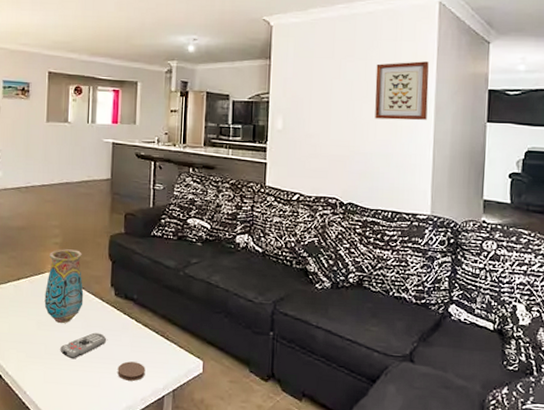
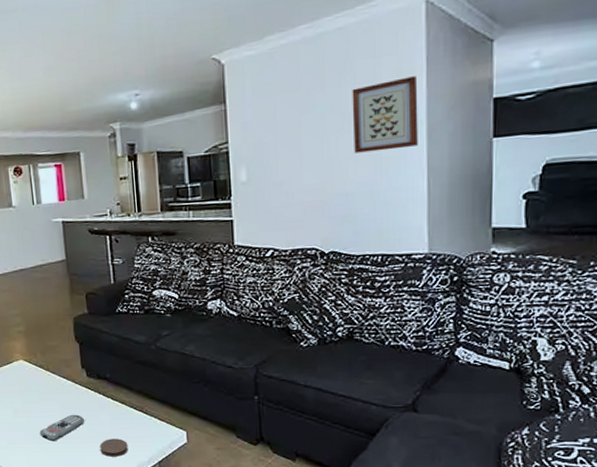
vase: present [44,249,84,323] -> none [14,336,56,408]

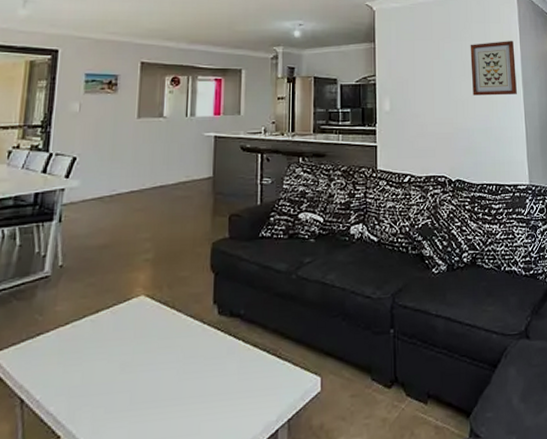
remote control: present [39,414,85,441] -> none [150,364,209,404]
coaster: present [100,438,128,457] -> none [222,392,255,419]

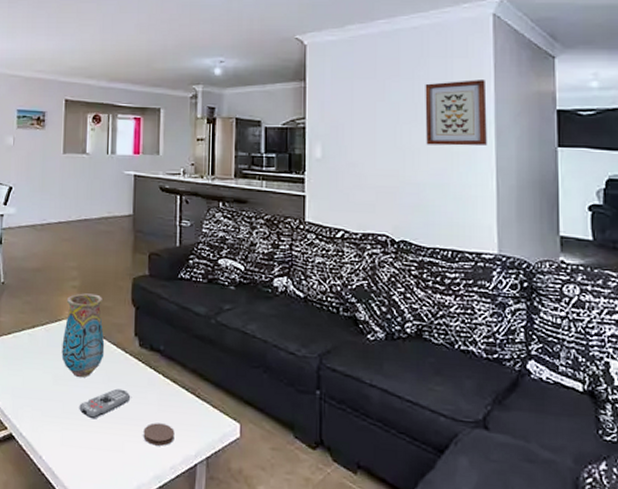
vase: none [130,265,181,360] -> present [61,293,105,377]
remote control: none [150,364,209,404] -> present [79,388,131,418]
coaster: none [222,392,255,419] -> present [143,422,175,446]

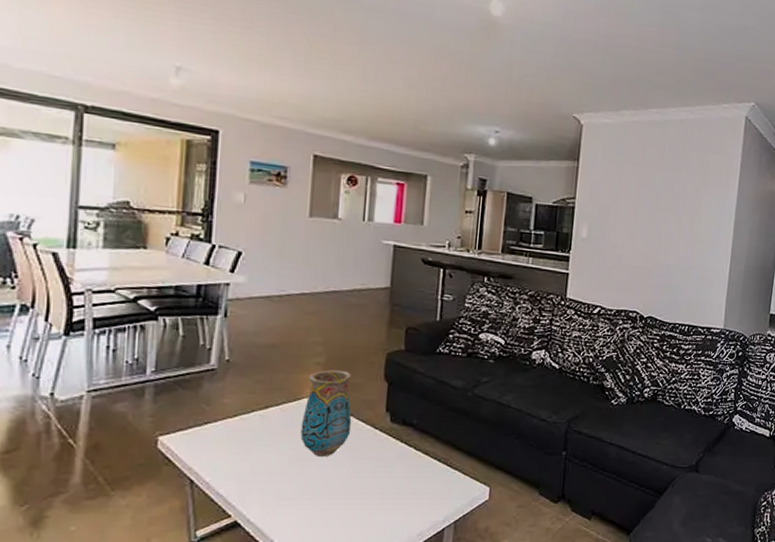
remote control: present [79,388,131,418] -> none [319,465,379,496]
coaster: present [143,422,175,446] -> none [390,494,424,516]
wall art: present [425,80,487,146] -> none [679,174,732,235]

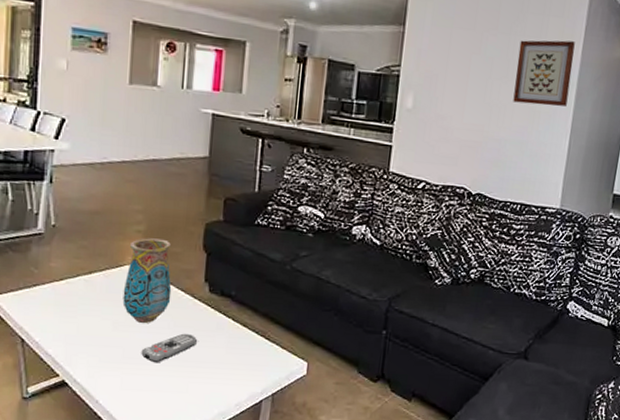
remote control: none [319,465,379,496] -> present [141,333,198,362]
wall art: none [679,174,732,235] -> present [513,40,575,107]

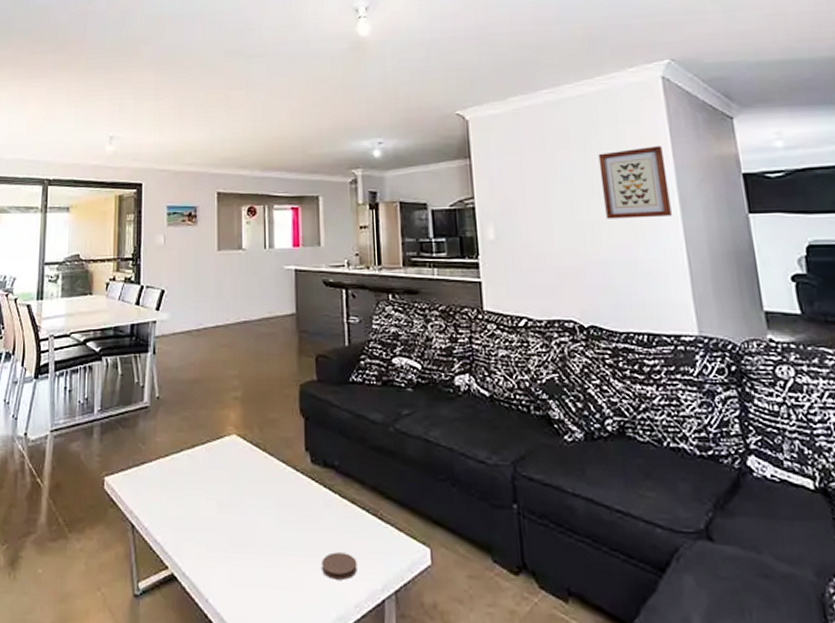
vase: present [122,238,172,323] -> none [225,405,273,502]
remote control: present [141,333,198,362] -> none [248,514,305,550]
coaster: none [209,364,242,386] -> present [321,552,357,580]

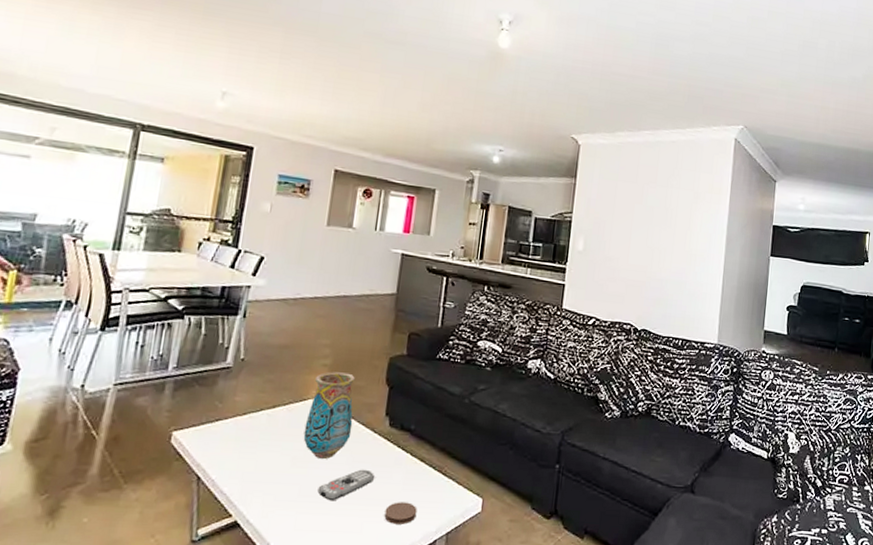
vase: none [225,405,273,502] -> present [303,371,355,459]
remote control: none [248,514,305,550] -> present [317,469,375,500]
wall art: present [598,146,672,219] -> none [672,192,723,250]

